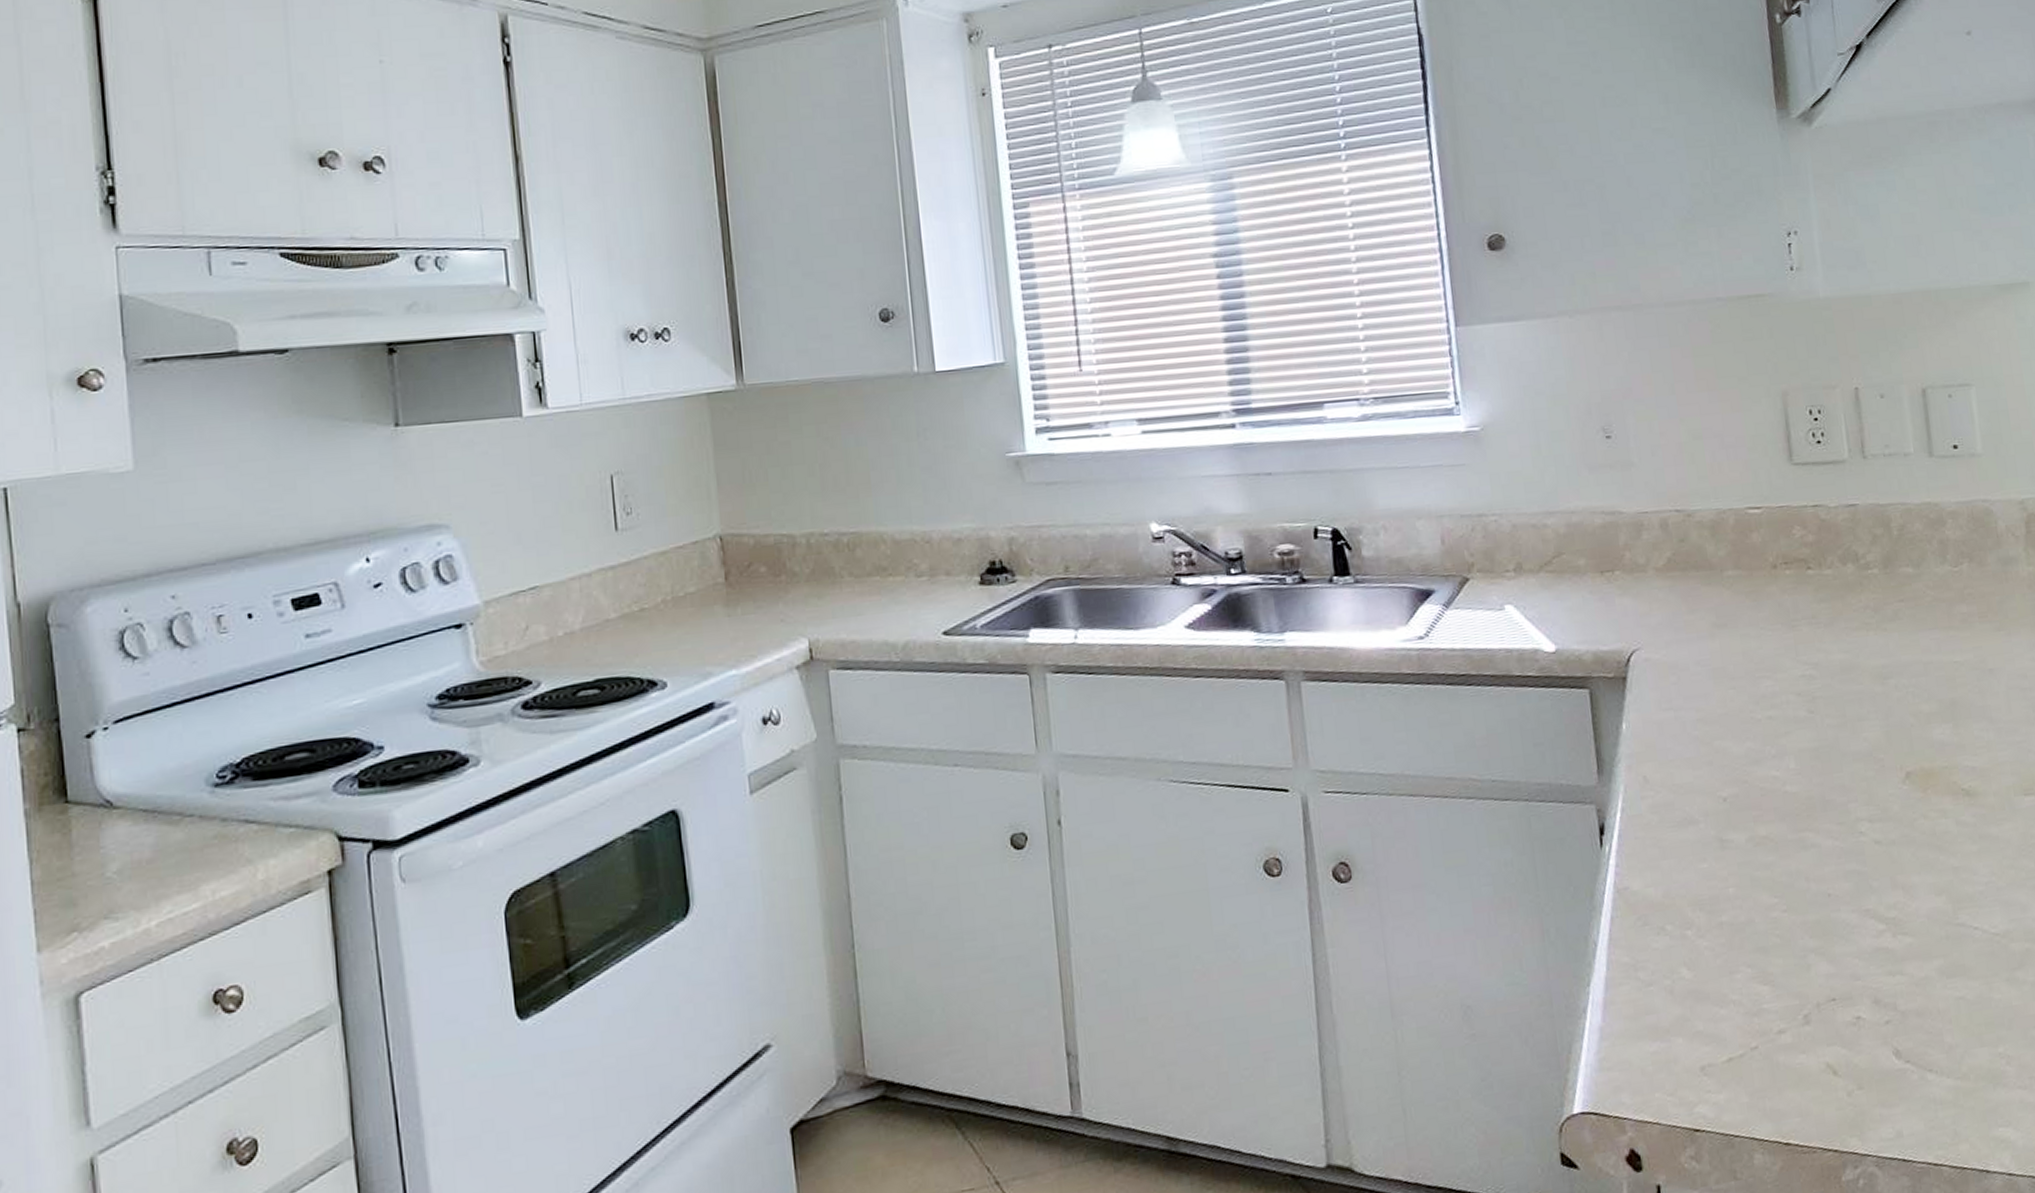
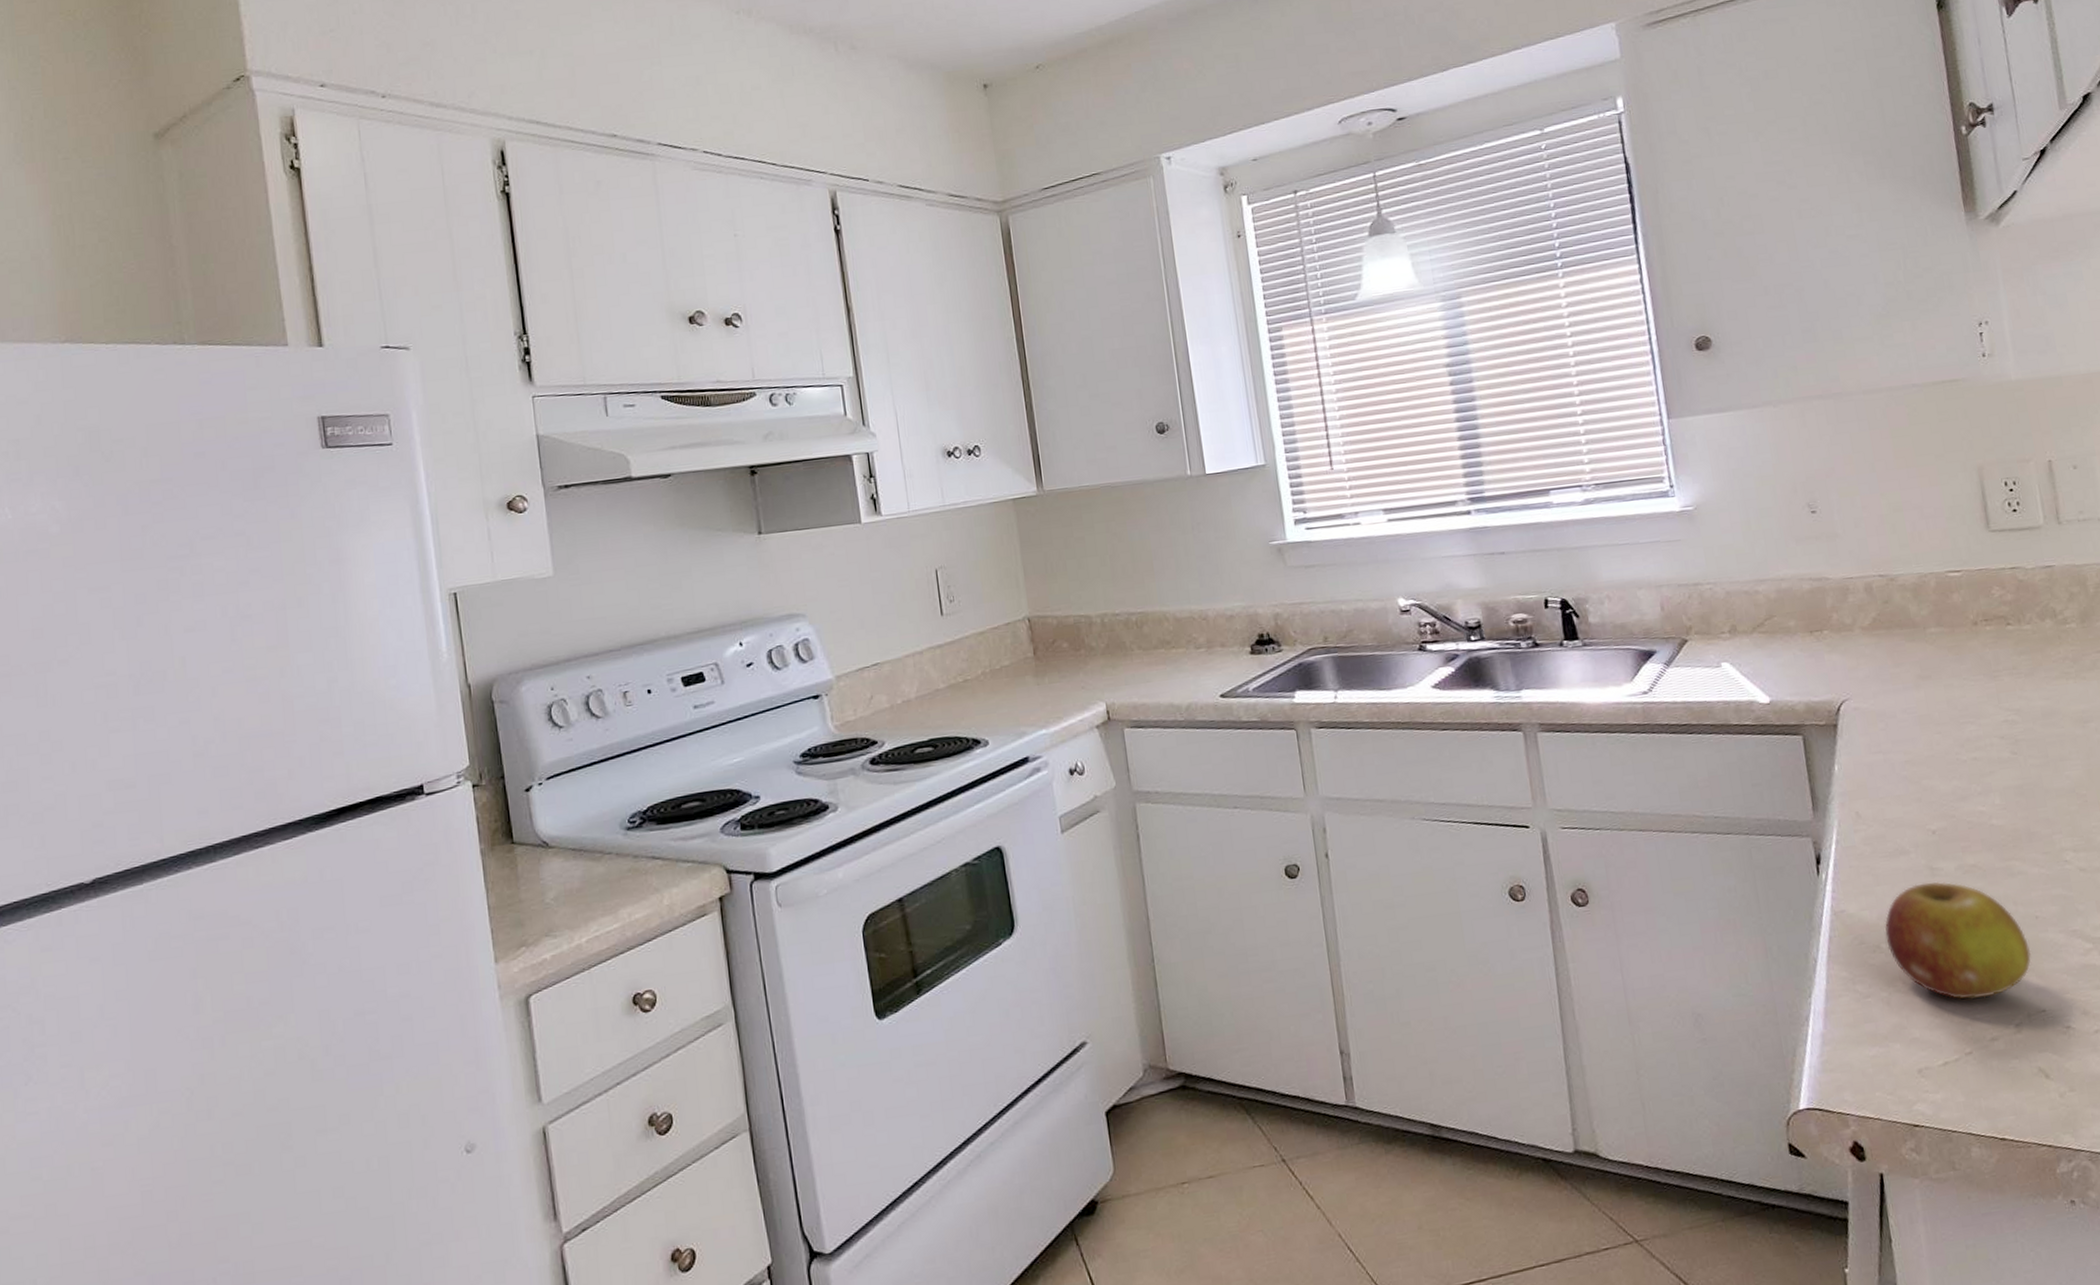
fruit: none [1669,854,1823,987] -> present [1884,881,2032,999]

